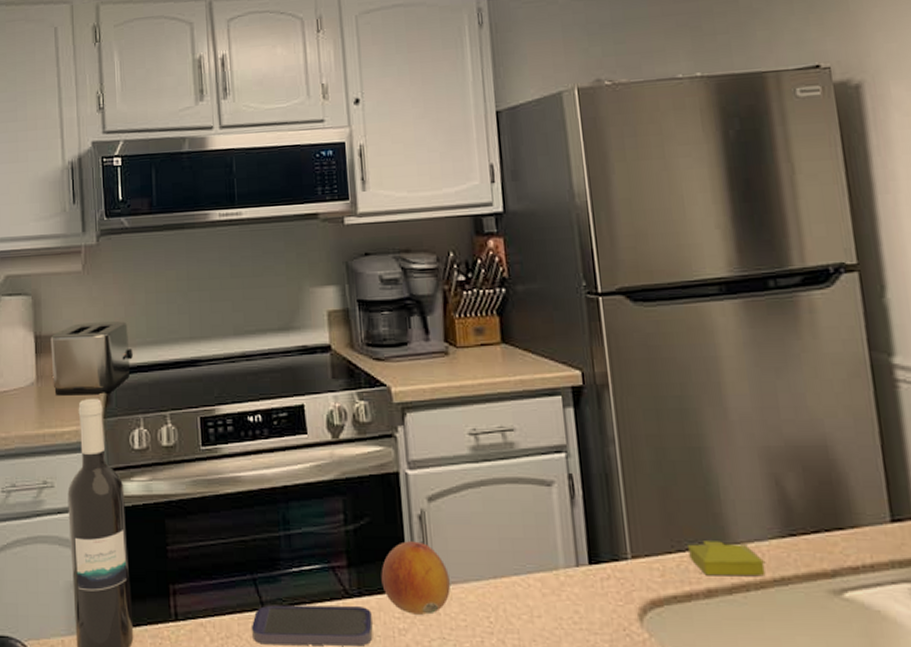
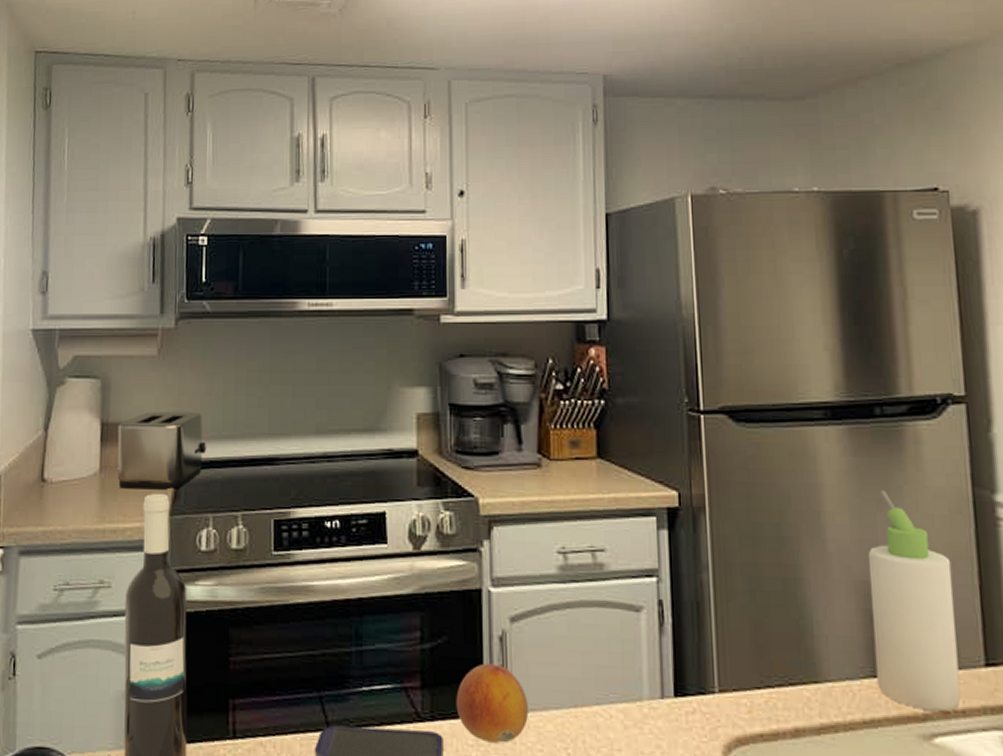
sponge: present [671,541,784,581] -> none [760,677,874,723]
bottle: none [770,359,869,566] -> present [868,490,961,711]

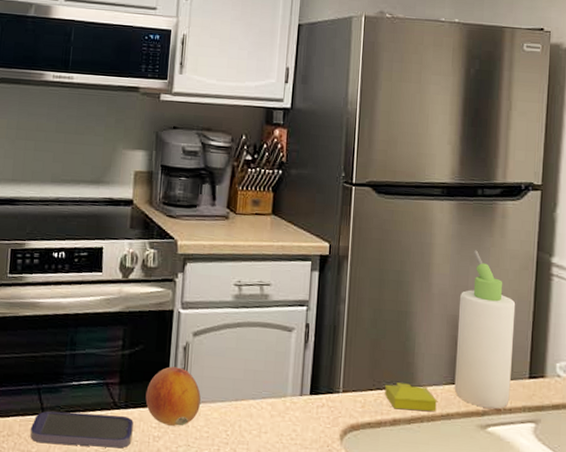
sponge: none [760,677,874,723] -> present [373,382,449,416]

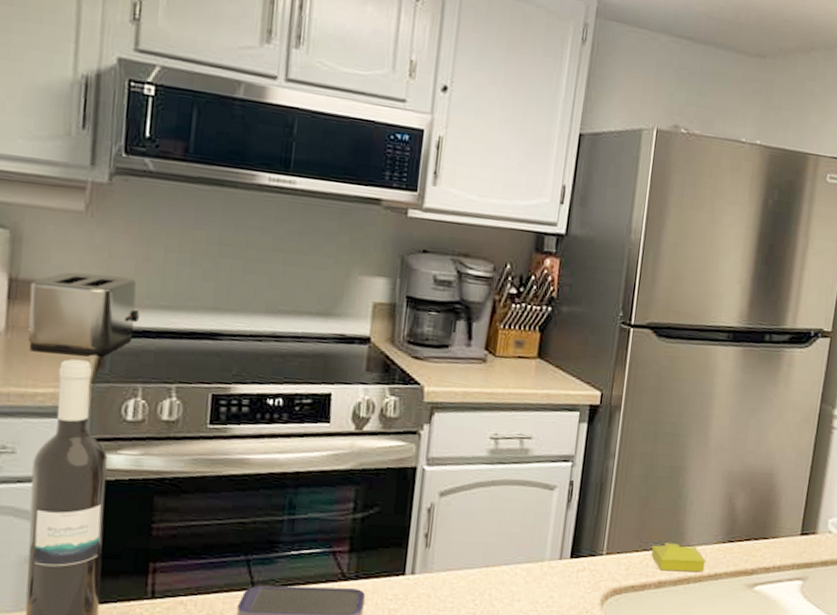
fruit: present [145,366,201,426] -> none [380,531,446,597]
bottle: present [454,250,516,409] -> none [724,401,794,567]

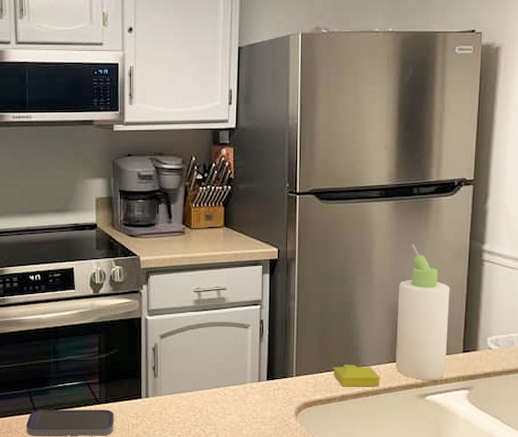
bottle: none [724,401,794,567] -> present [395,244,450,380]

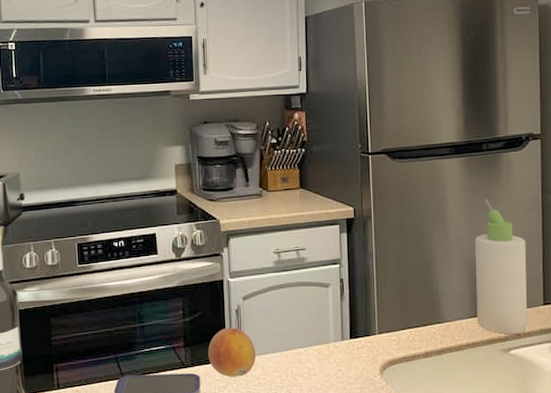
fruit: none [123,365,171,414] -> present [208,327,256,377]
sponge: present [322,364,391,389] -> none [405,320,474,346]

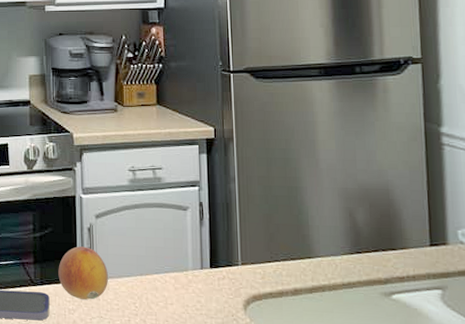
bottle: present [474,198,528,334] -> none [348,125,412,277]

